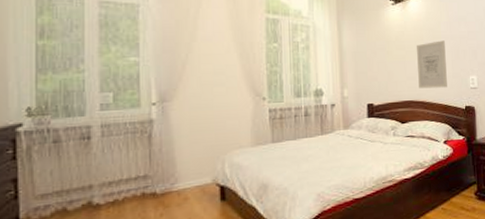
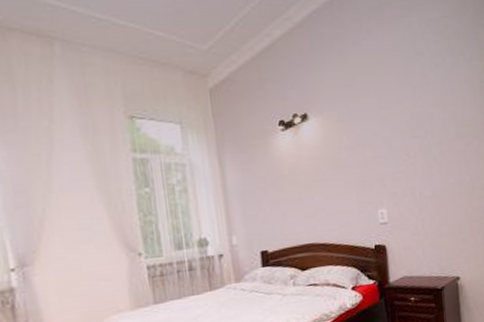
wall art: present [417,40,447,89] -> none [314,169,353,229]

